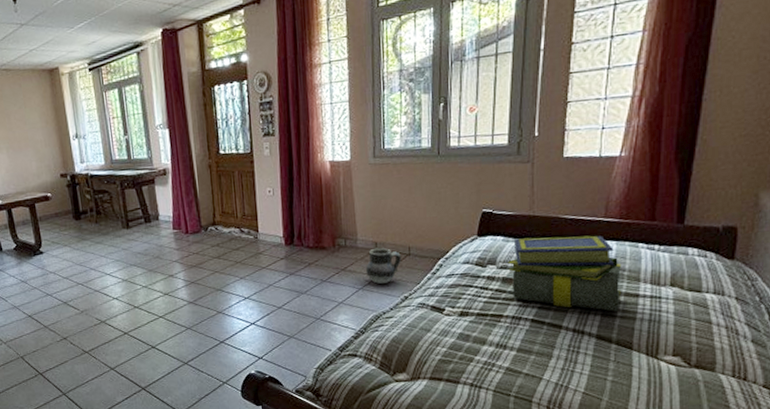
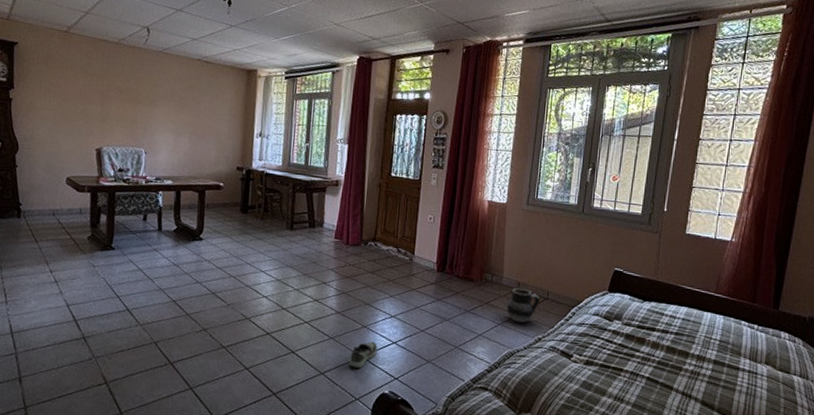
shoe: none [210,326,237,354] -> present [348,342,377,369]
stack of books: present [508,235,621,312] -> none [632,299,726,381]

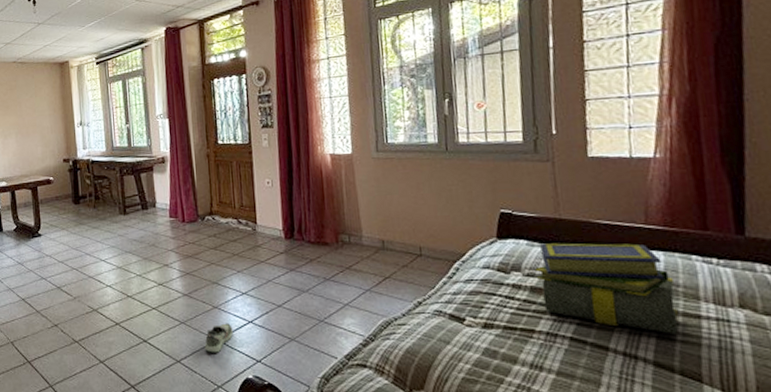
ceramic jug: present [507,287,540,323] -> none [373,246,412,286]
stack of books: none [632,299,726,381] -> present [535,243,678,334]

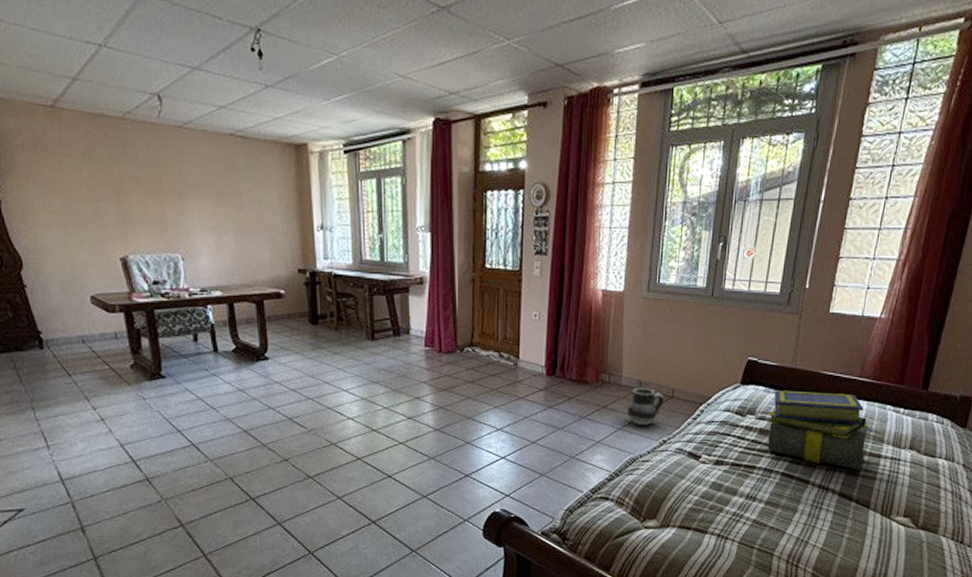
shoe: present [204,323,233,353] -> none [453,459,484,488]
ceramic jug: none [373,246,412,286] -> present [627,387,664,425]

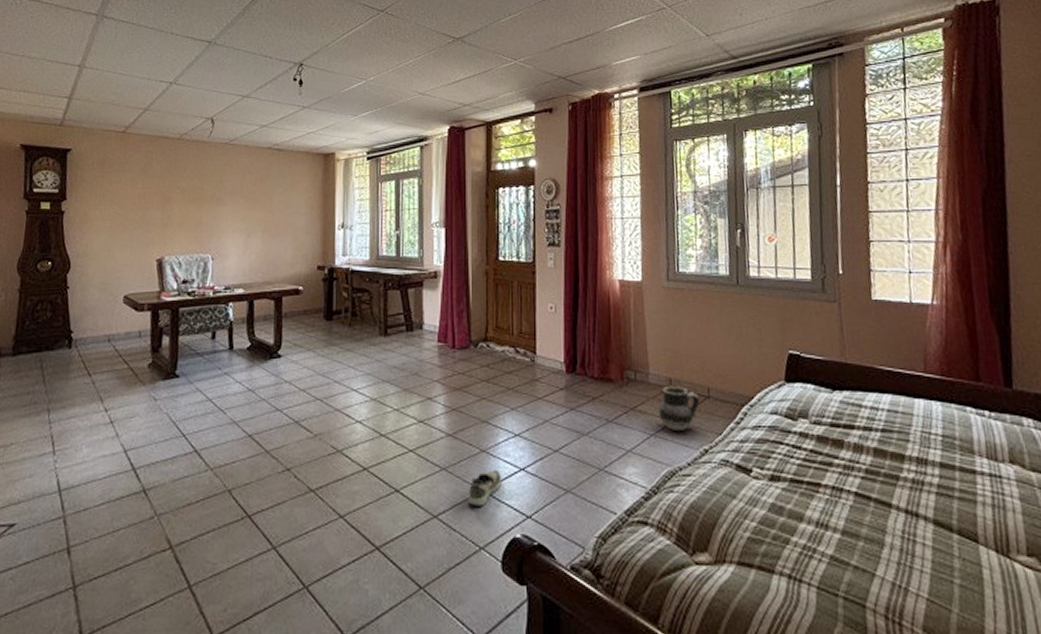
shoe: none [453,459,484,488] -> present [467,470,501,506]
stack of books: present [766,390,869,470] -> none [821,389,956,490]

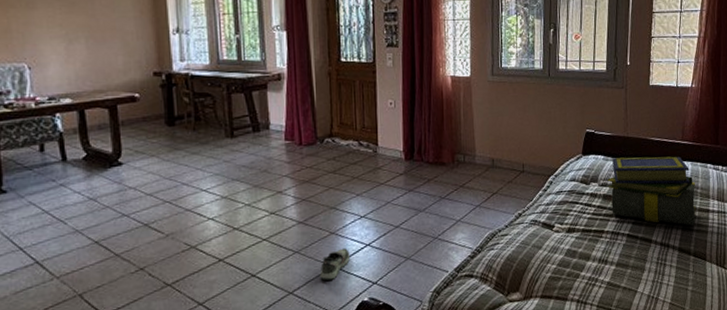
ceramic jug: present [659,385,699,430] -> none [483,164,516,201]
stack of books: none [821,389,956,490] -> present [607,156,696,226]

